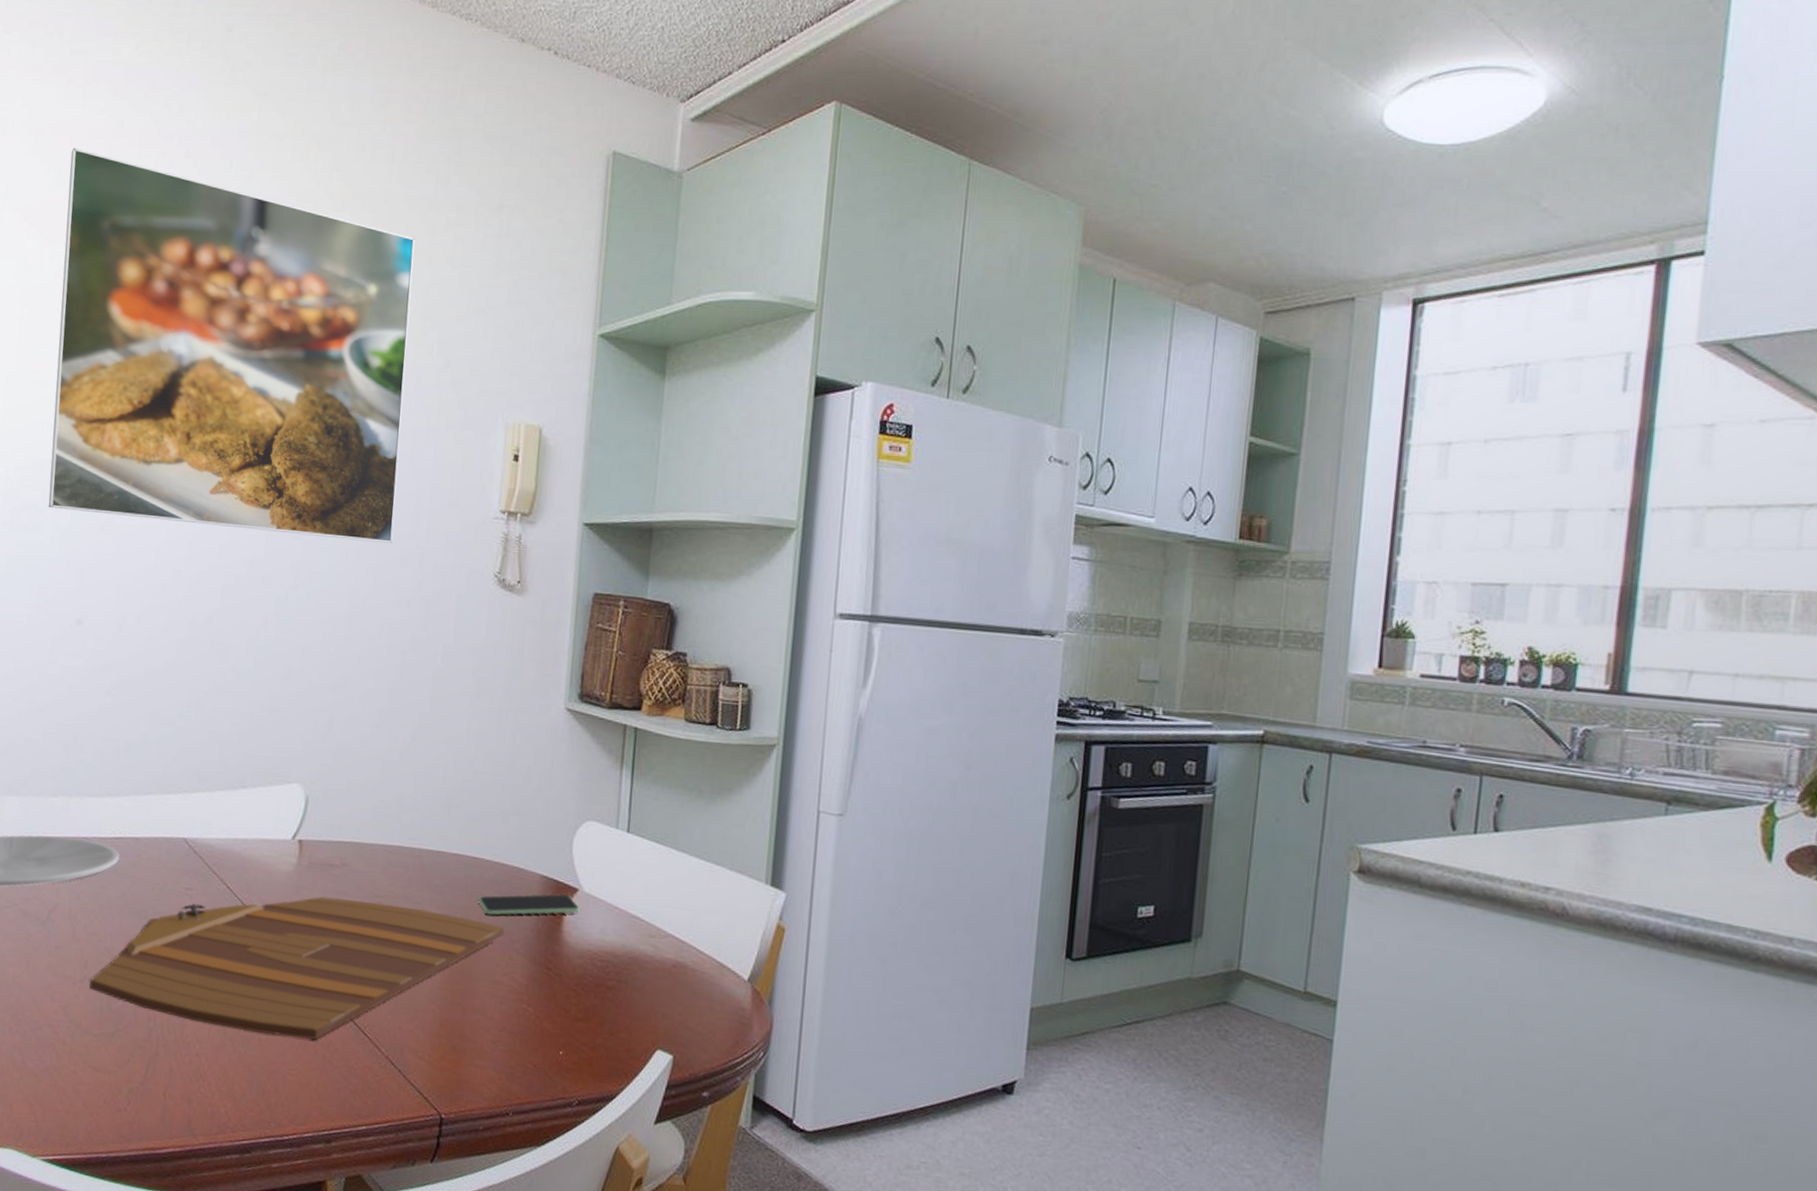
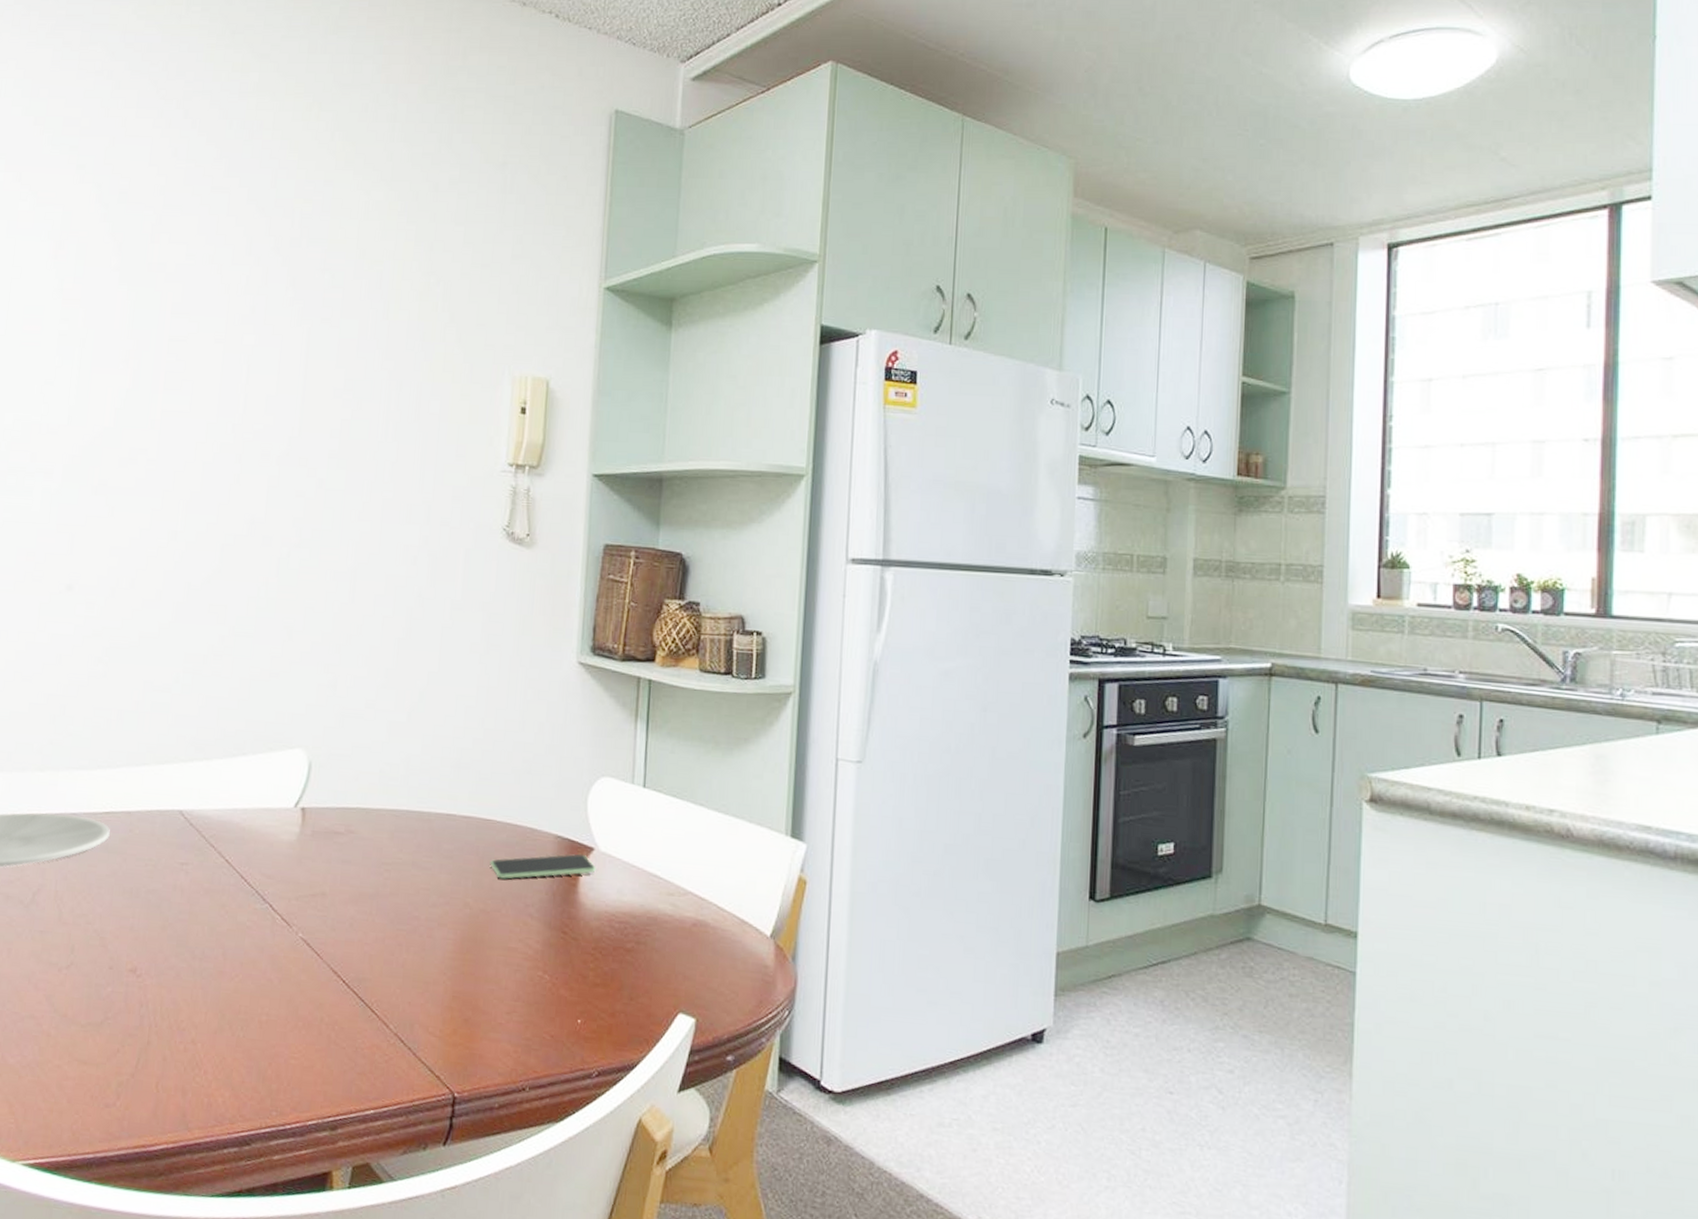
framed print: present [48,147,415,543] -> none [37,109,418,499]
cutting board: present [90,896,505,1040] -> none [77,866,519,1019]

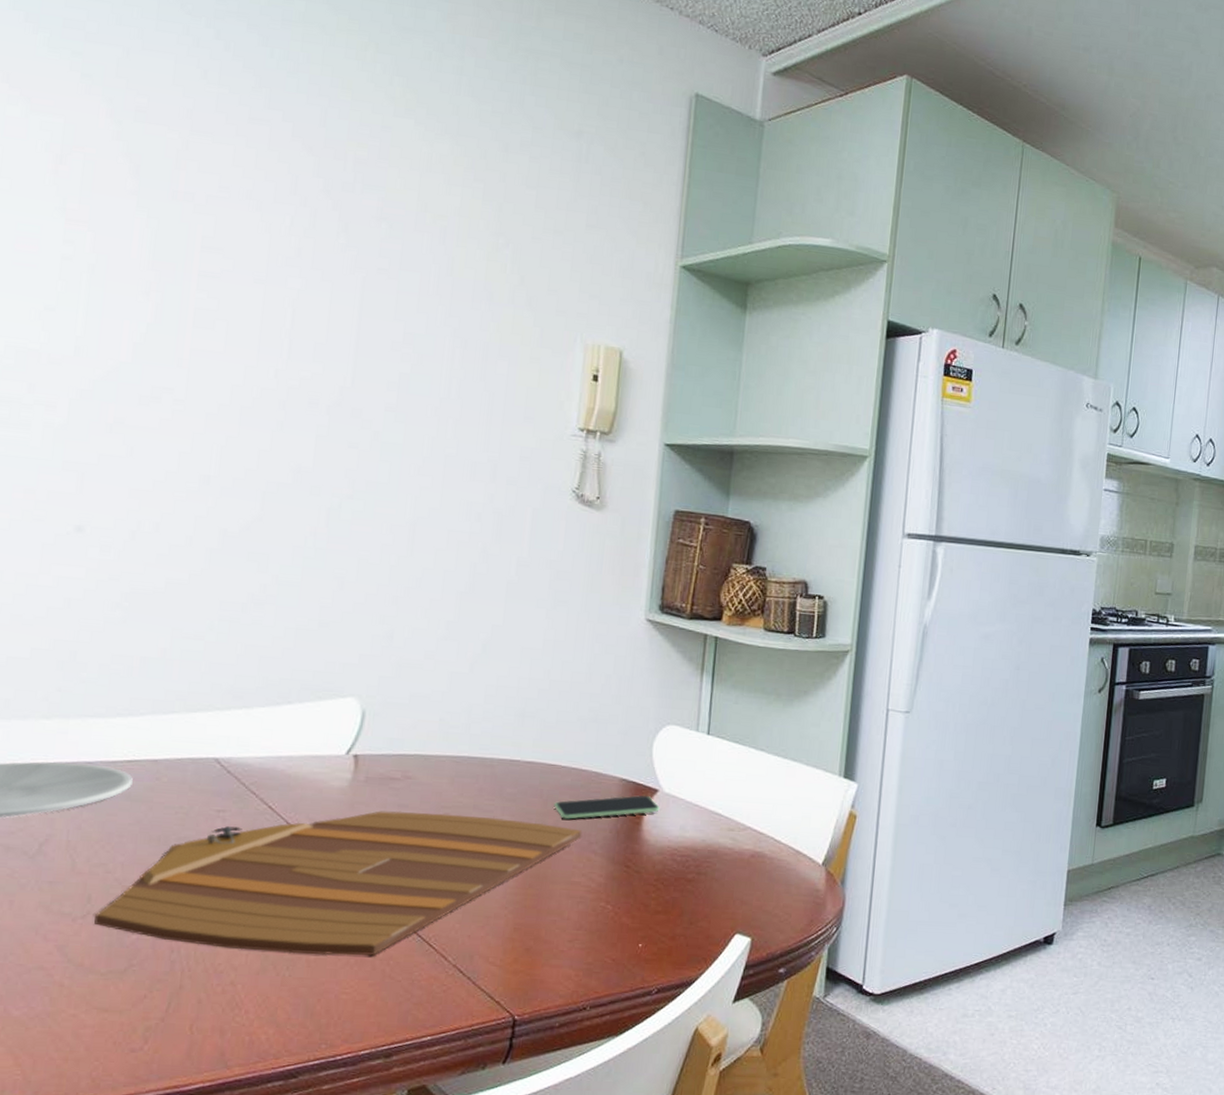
cutting board: none [77,866,519,1019] -> present [94,811,582,956]

